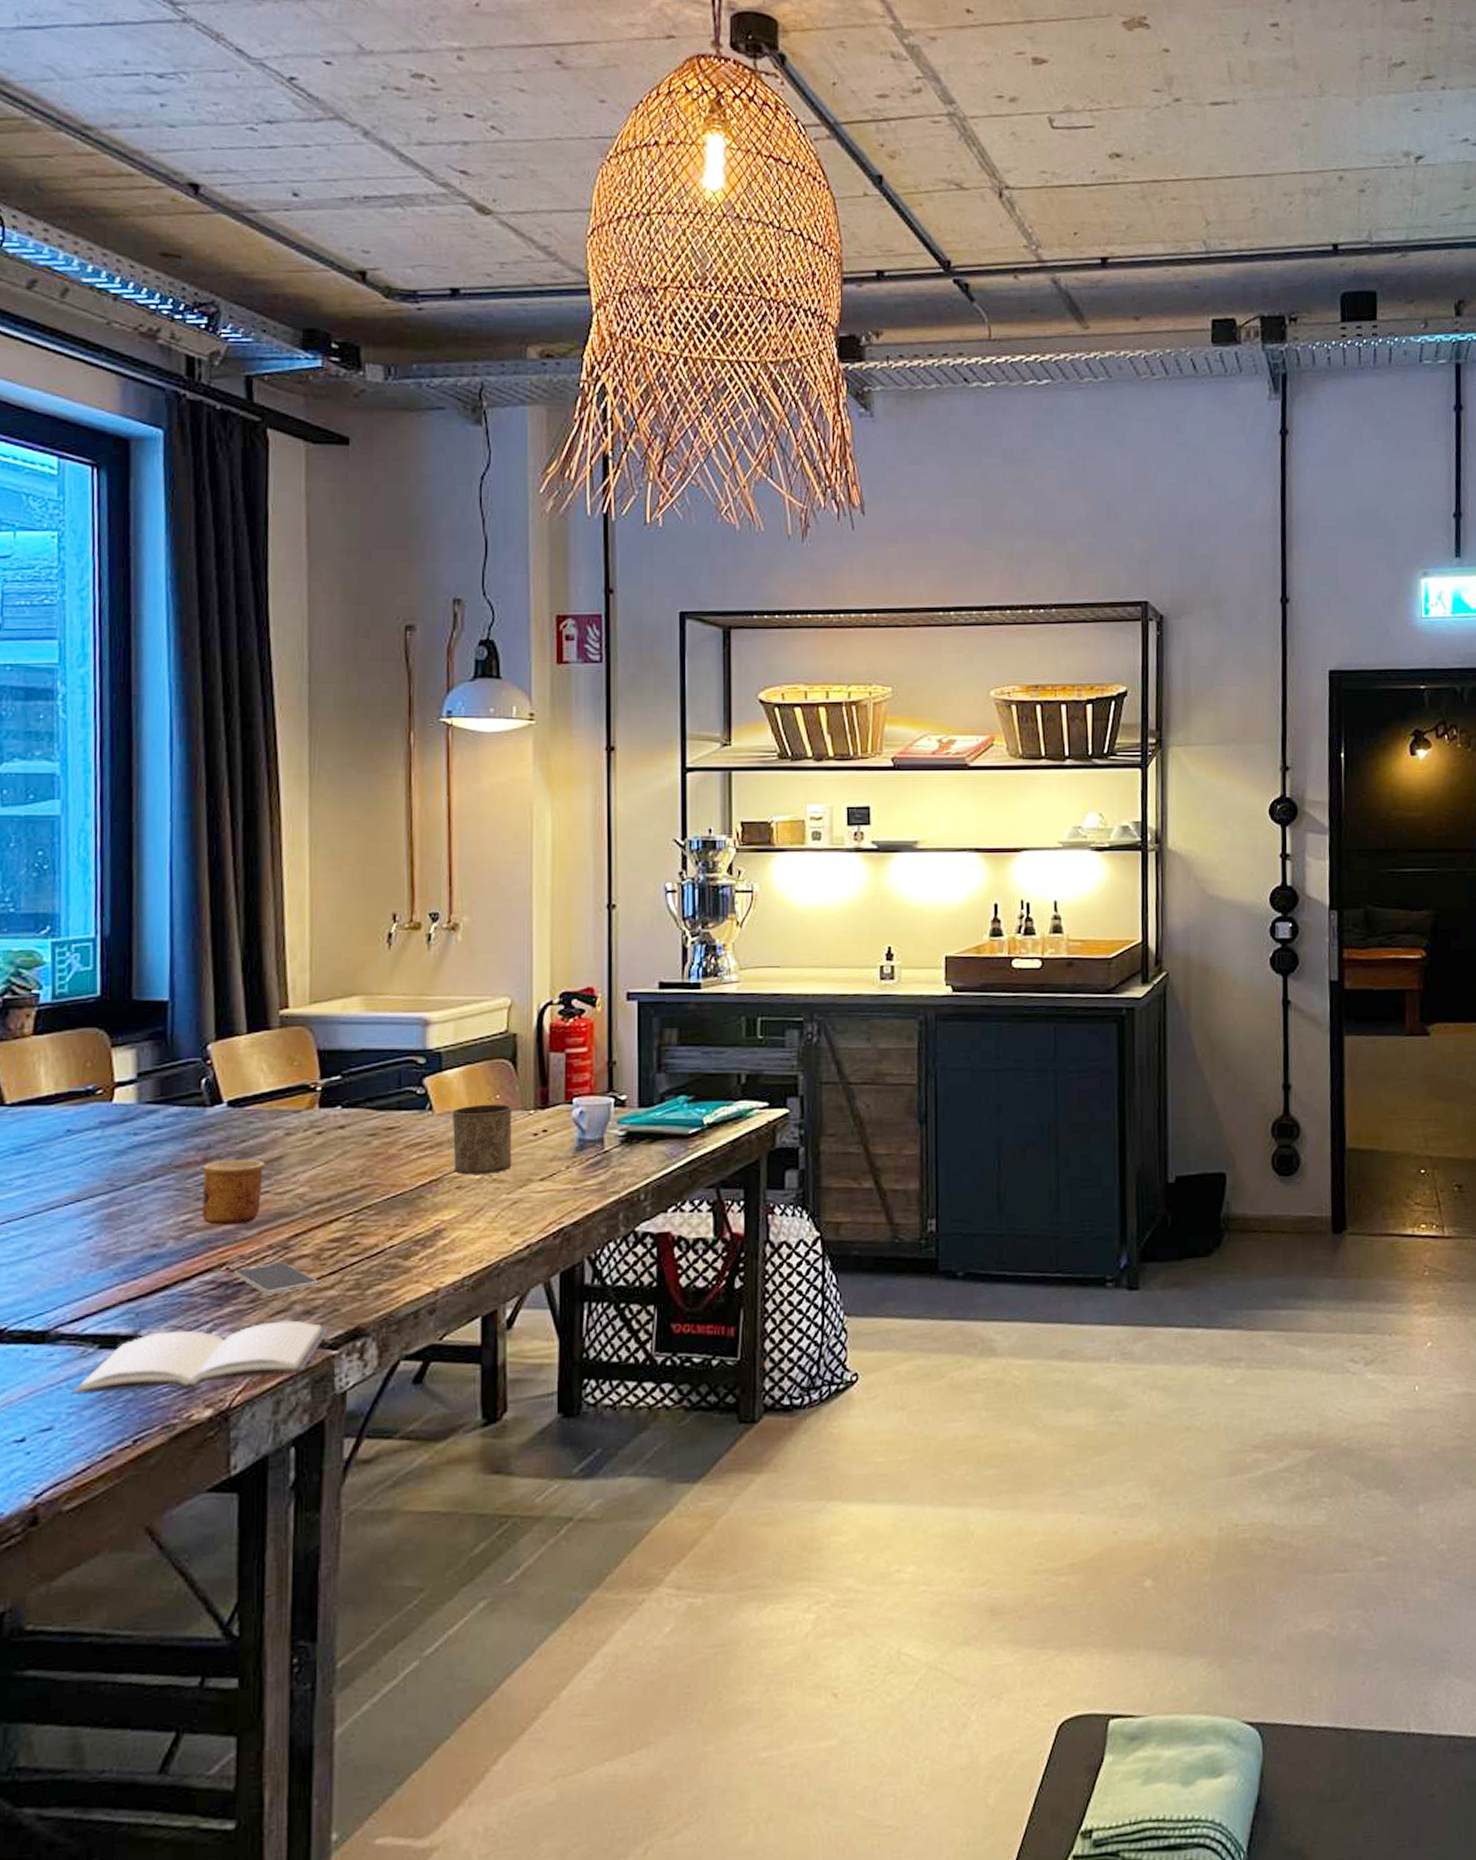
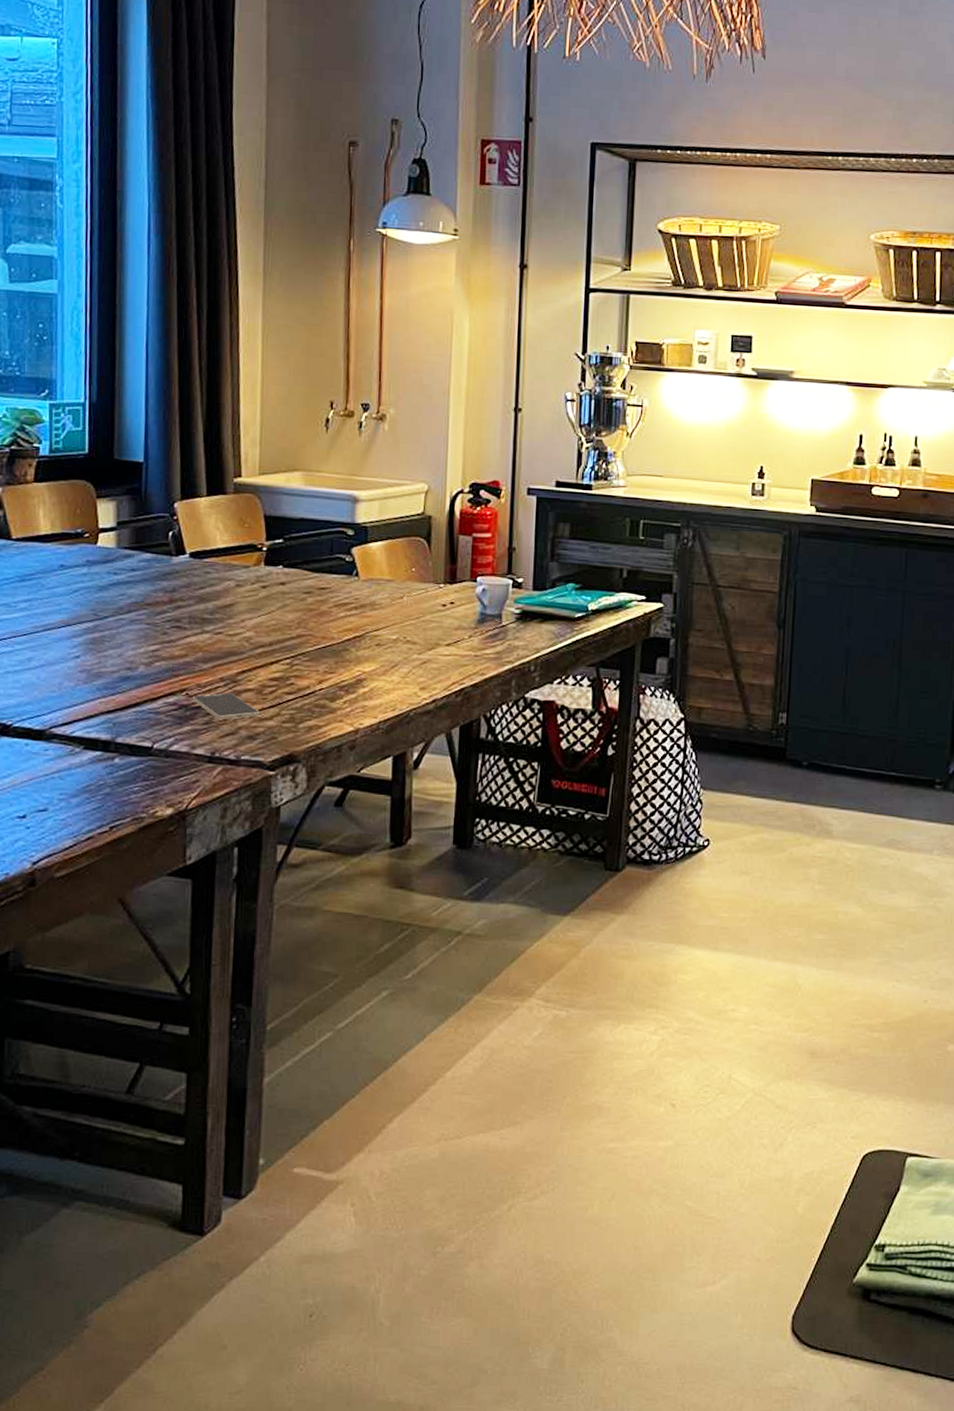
book: present [71,1320,330,1396] -> none [62,740,269,791]
cup: present [202,1159,265,1226] -> none [168,602,219,659]
cup: present [451,1103,512,1175] -> none [374,575,426,636]

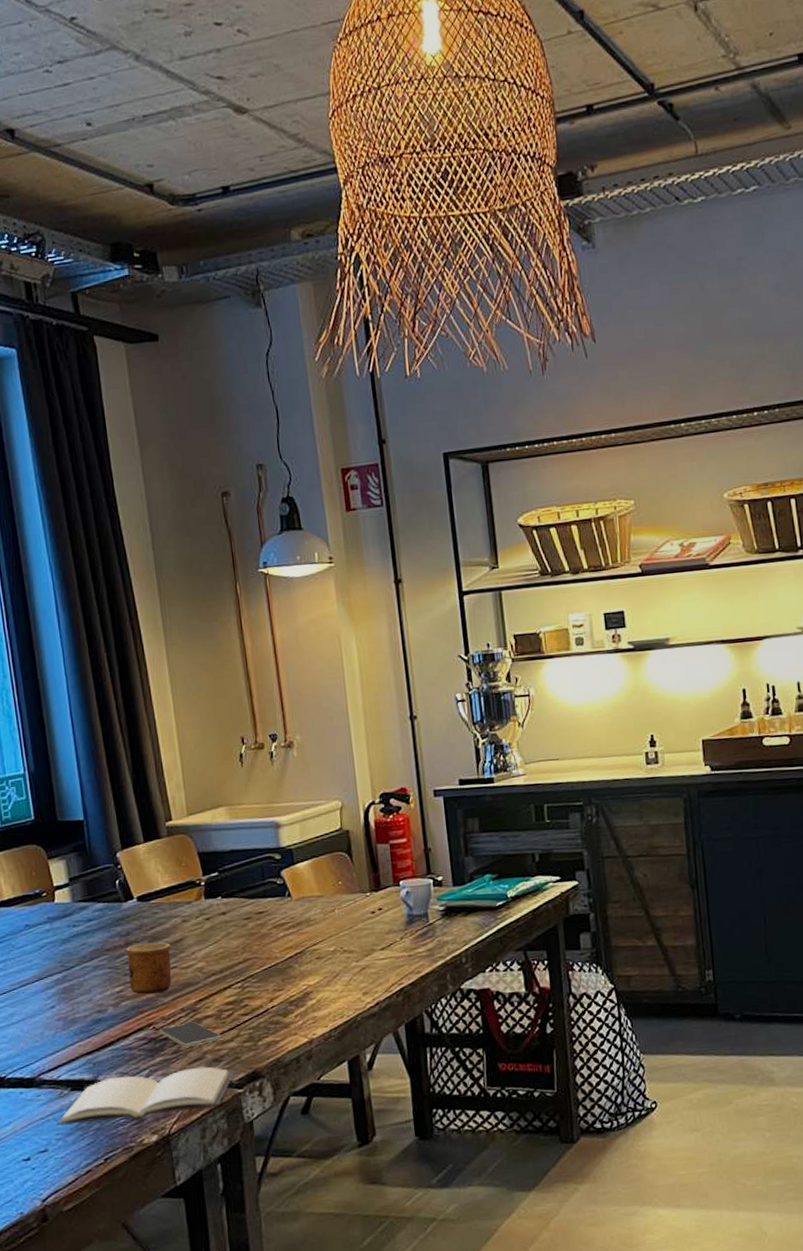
book: none [62,740,269,791] -> present [56,1066,235,1126]
cup: none [168,602,219,659] -> present [125,942,172,995]

